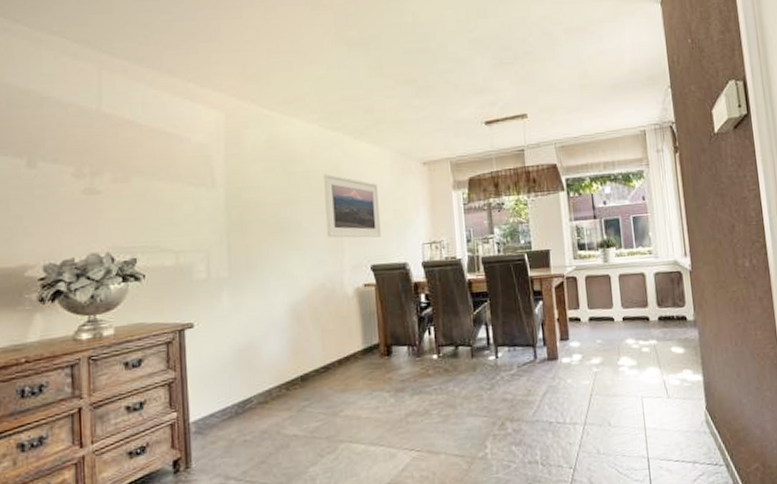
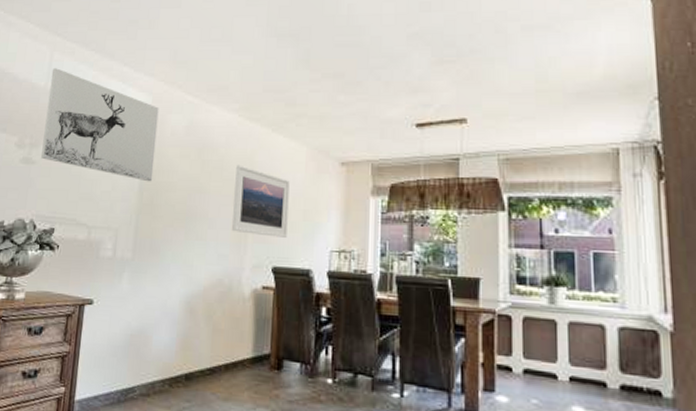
wall art: none [103,88,239,200] -> present [41,68,159,182]

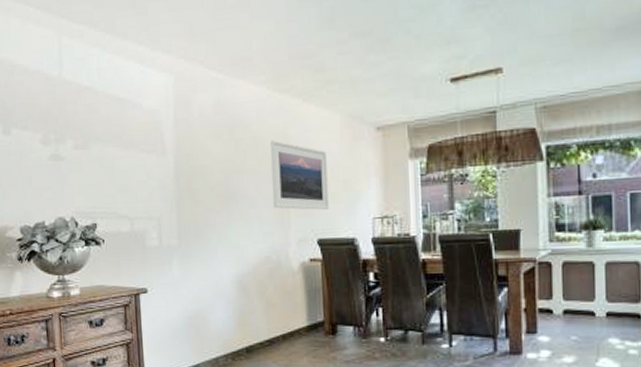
wall art: present [41,68,159,182] -> none [63,54,187,167]

